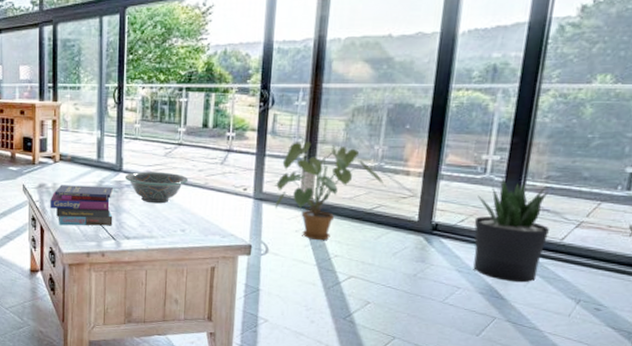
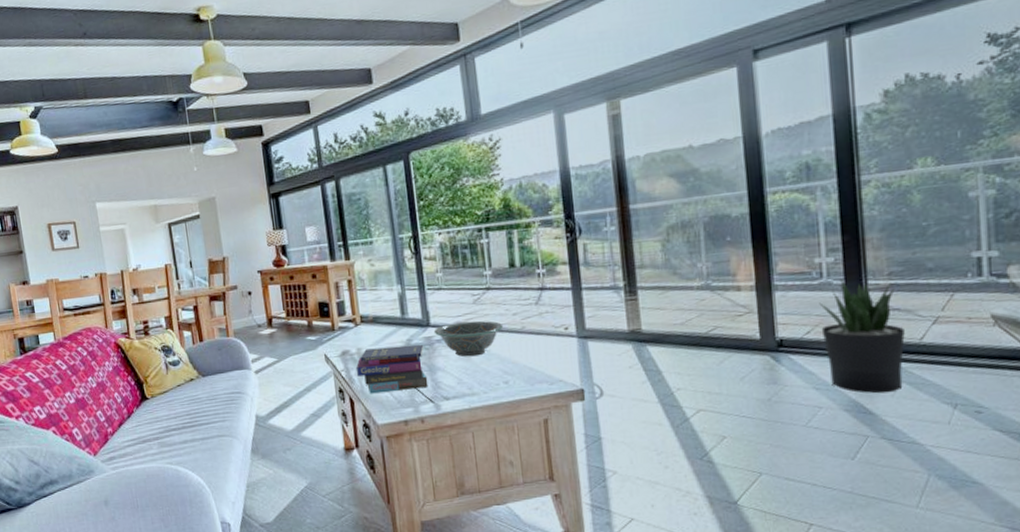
house plant: present [274,142,386,240] -> none [598,268,718,374]

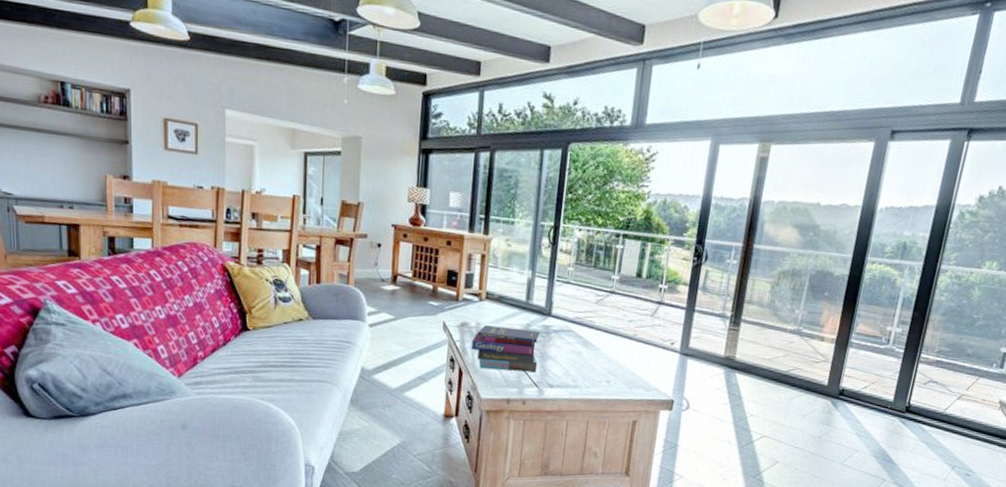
decorative bowl: present [433,320,504,357] -> none [553,317,618,353]
planter: present [819,278,905,394] -> none [871,347,939,448]

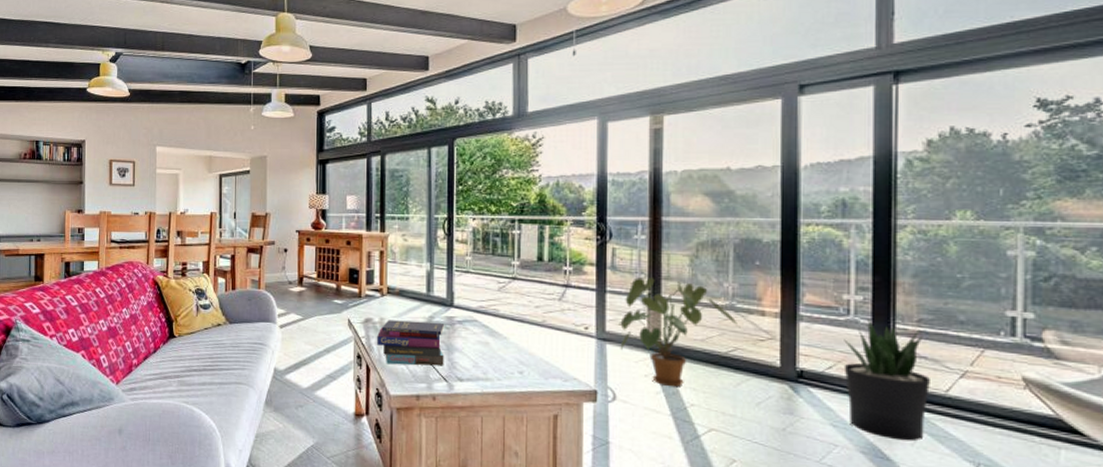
house plant: none [699,299,802,399] -> present [619,277,741,386]
planter: none [871,347,939,448] -> present [844,318,930,441]

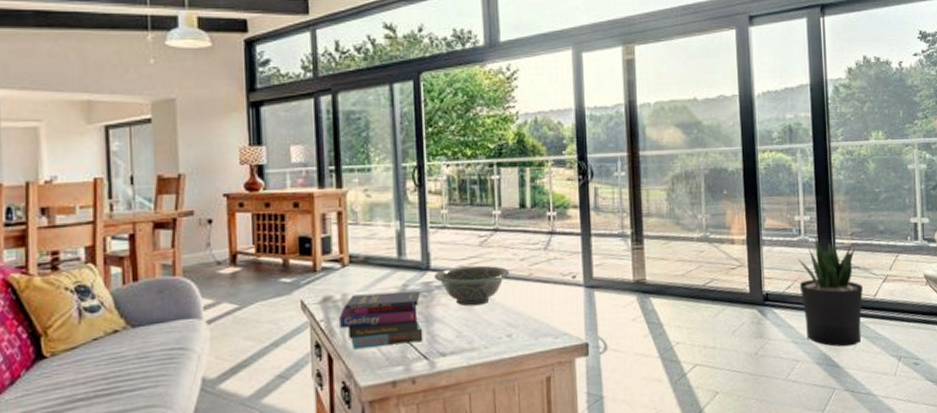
decorative bowl: none [456,307,525,343] -> present [433,265,510,307]
house plant: present [619,277,741,386] -> none [605,216,715,327]

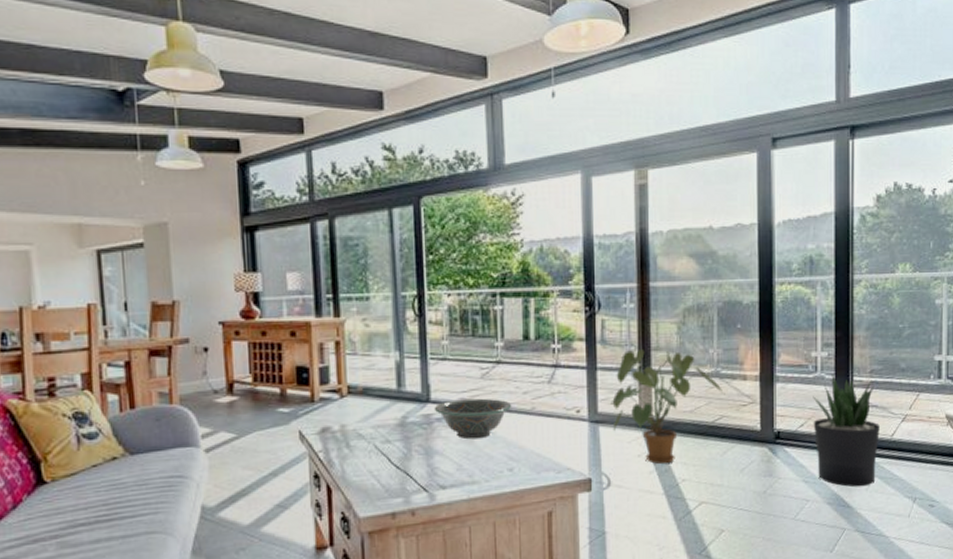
books: present [340,290,423,350] -> none [338,423,423,481]
house plant: none [605,216,715,327] -> present [610,350,725,464]

